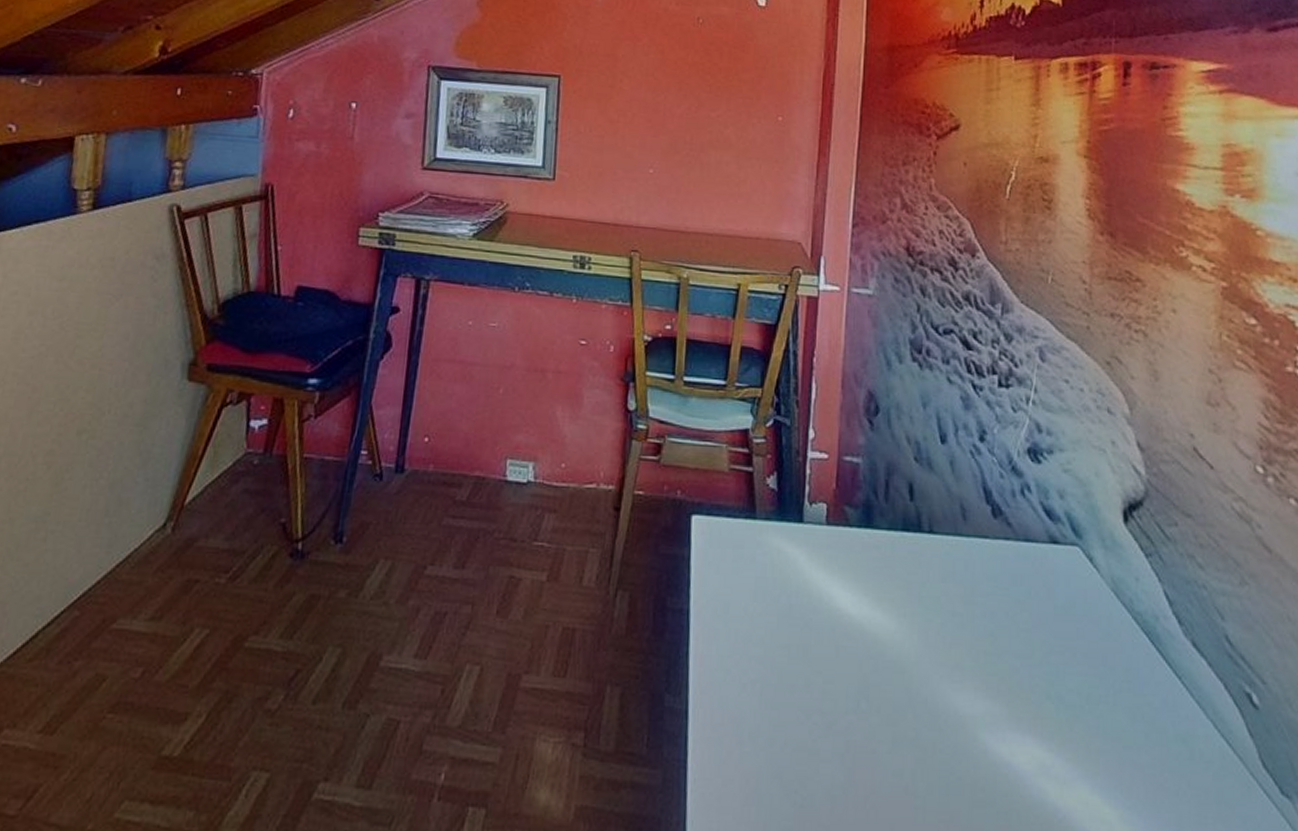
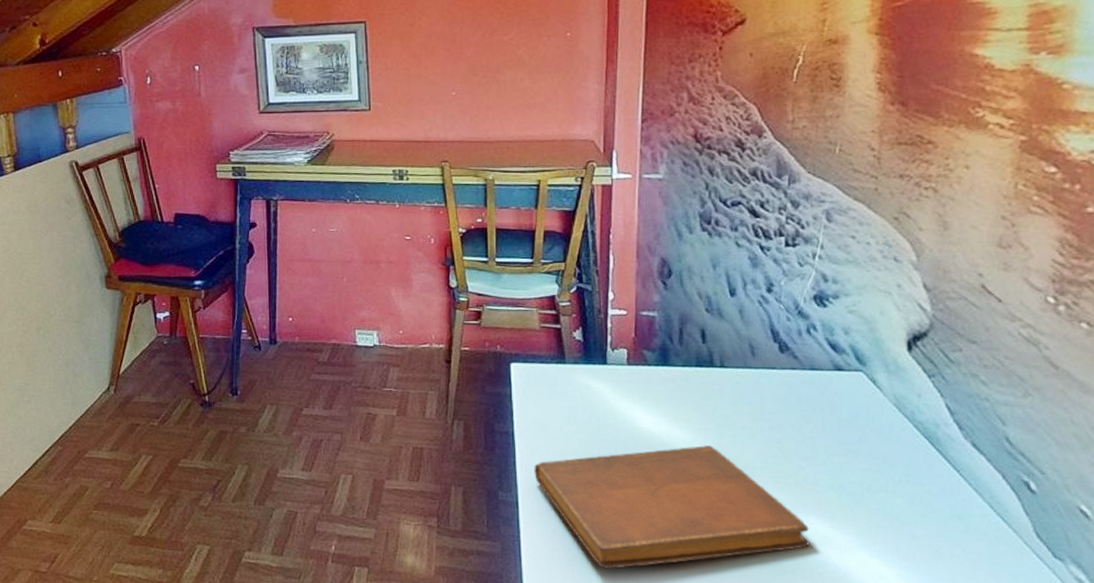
notebook: none [710,636,1026,811] -> present [534,446,810,570]

